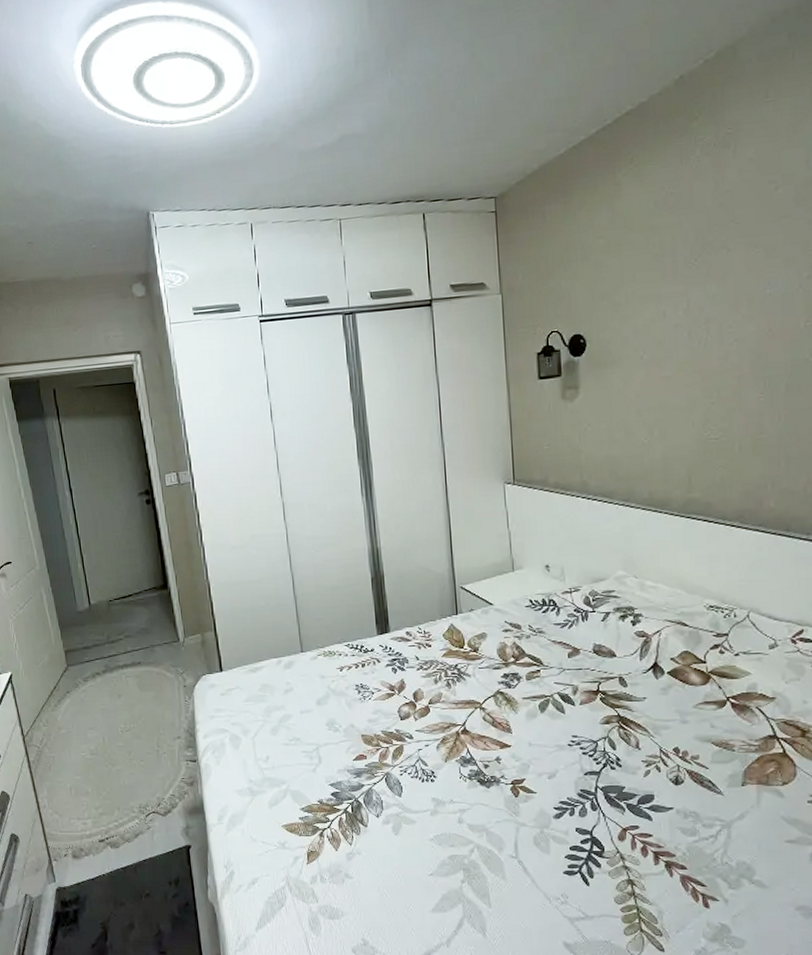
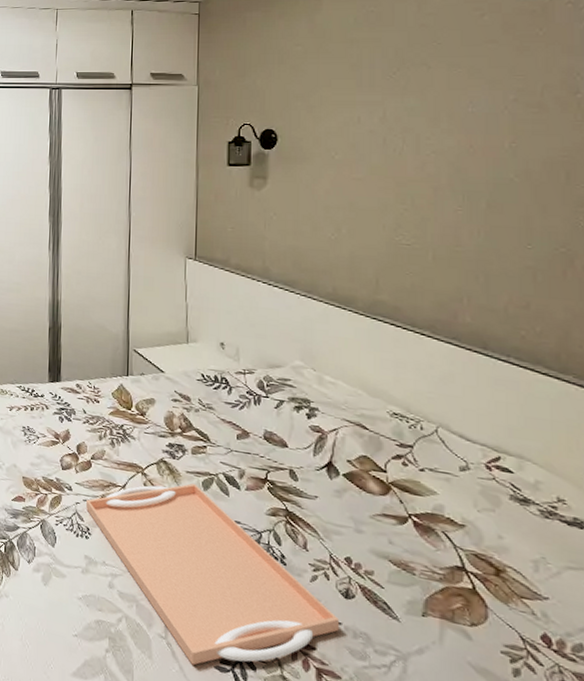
serving tray: none [428,708,671,876] -> present [86,483,339,665]

